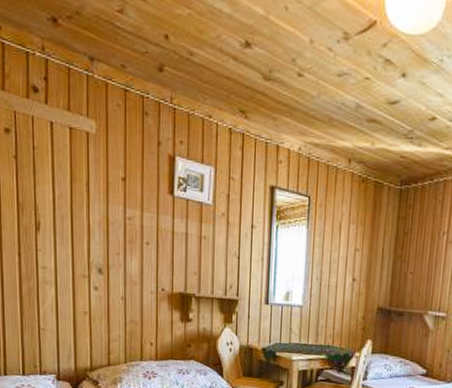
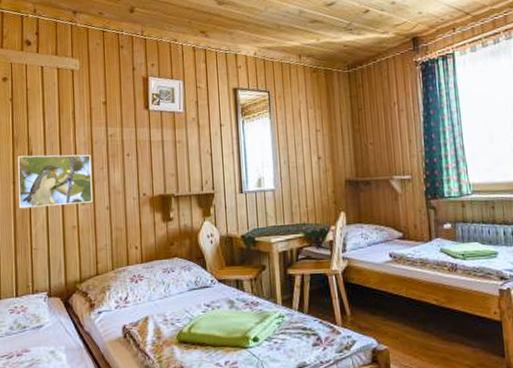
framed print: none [23,225,106,289] -> present [17,154,92,209]

